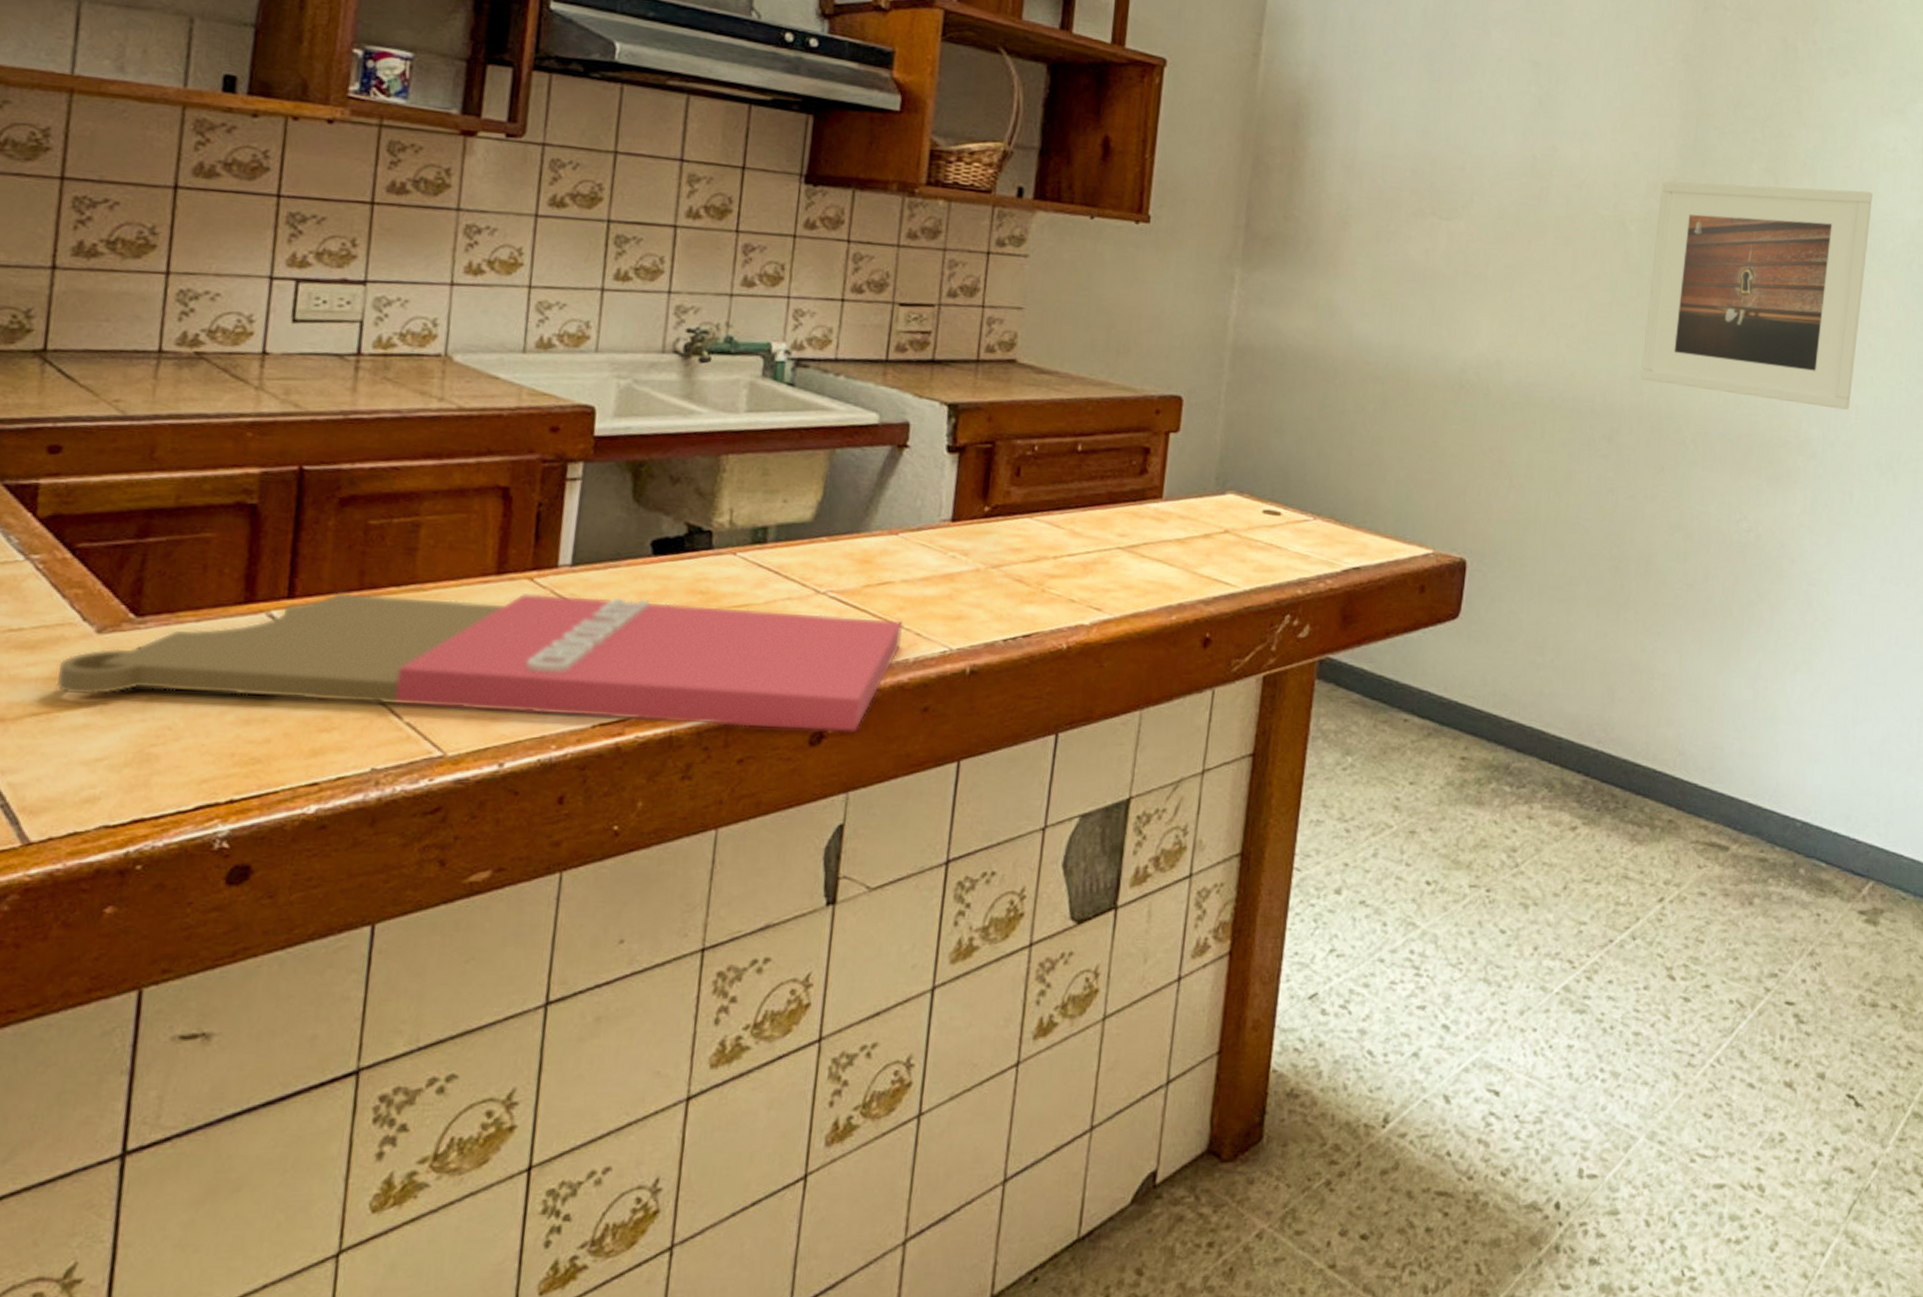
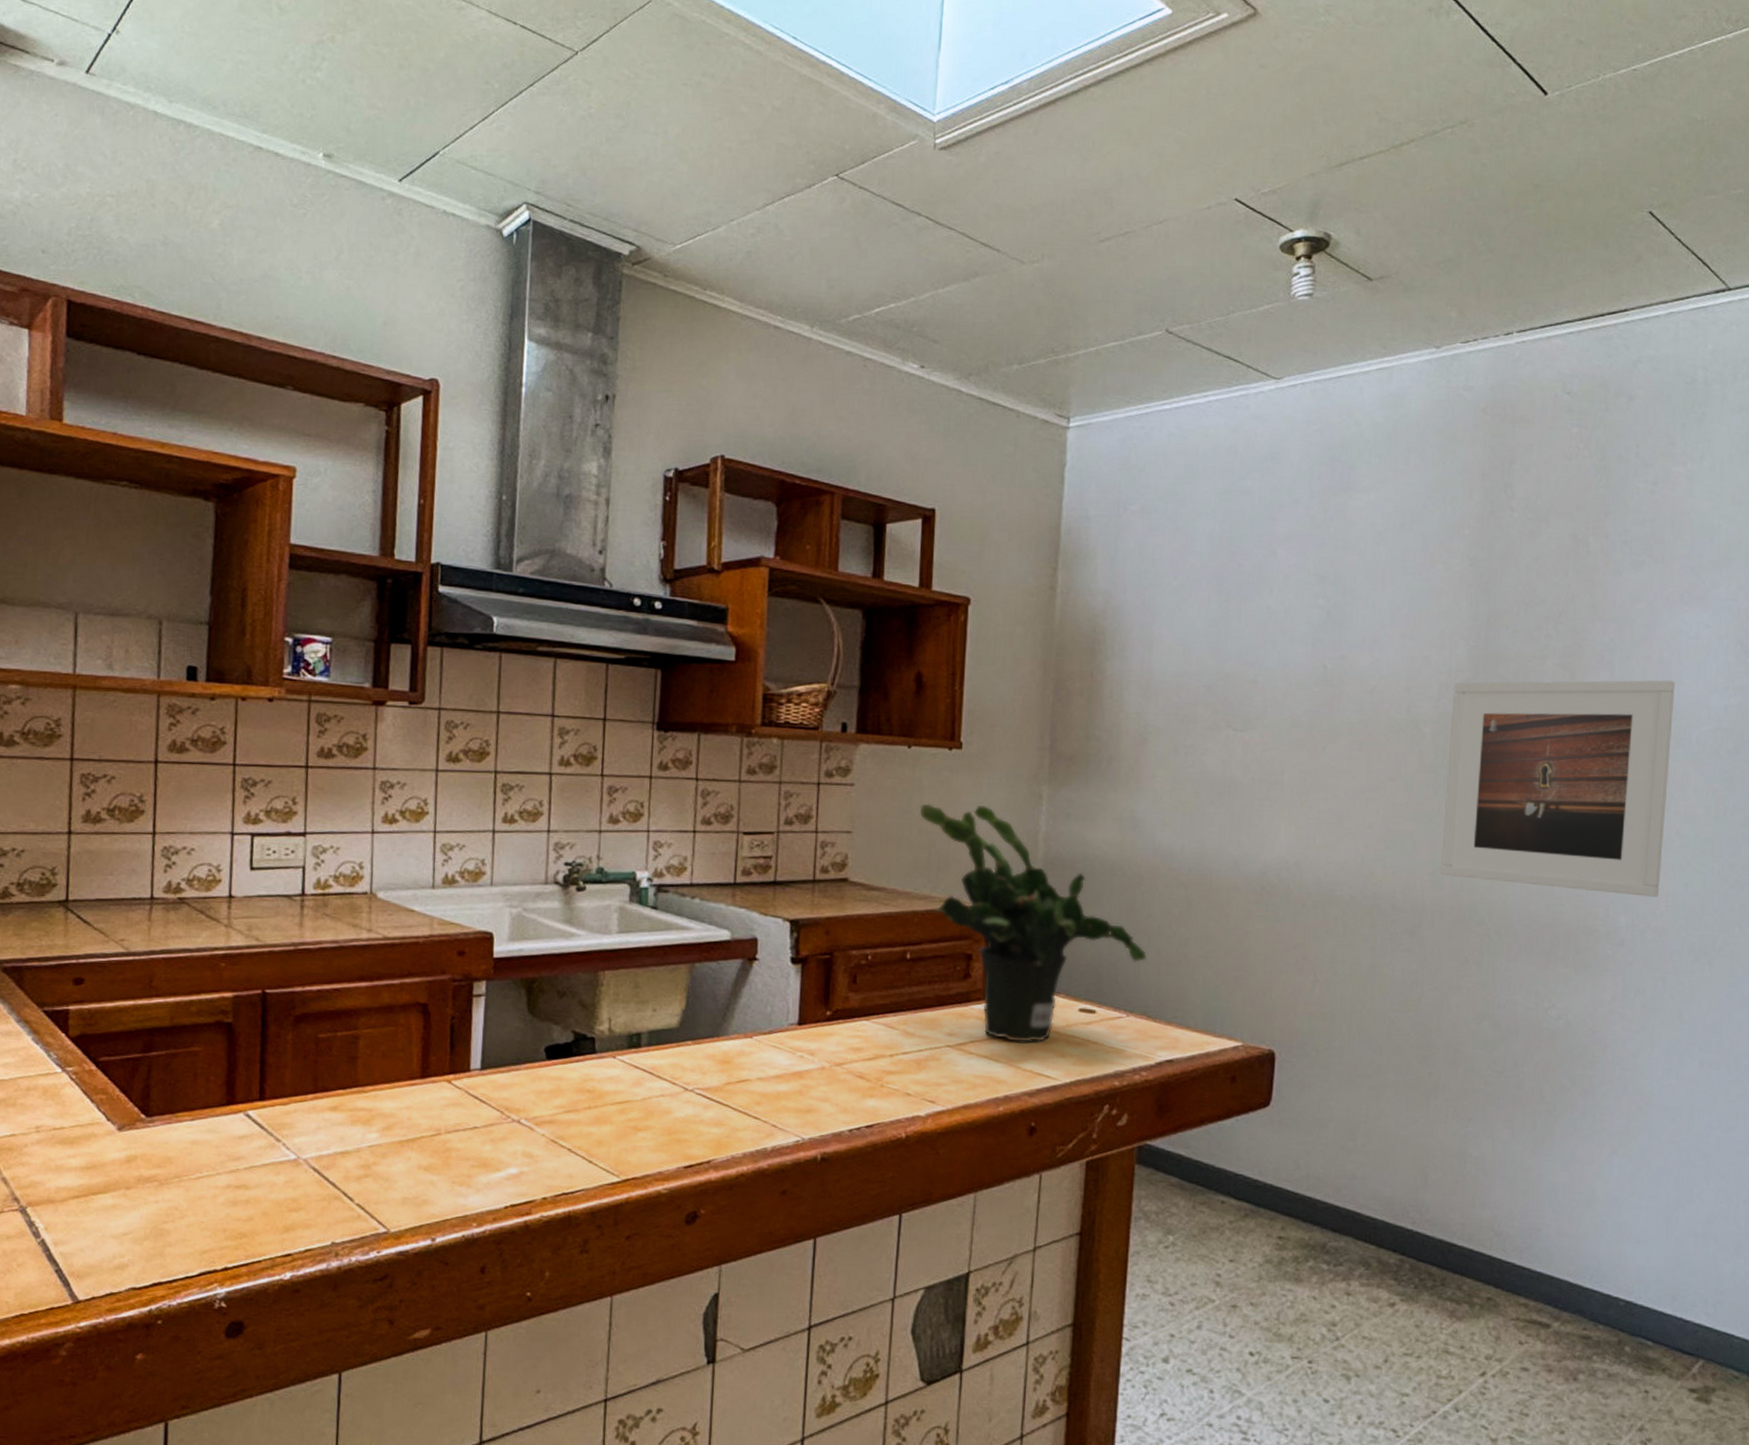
cutting board: present [55,593,904,731] -> none [90,1094,761,1212]
potted plant: none [1099,280,1337,546] -> present [919,803,1146,1043]

